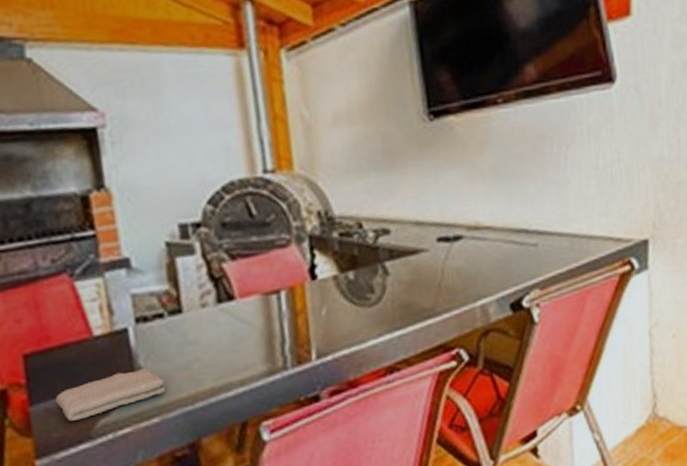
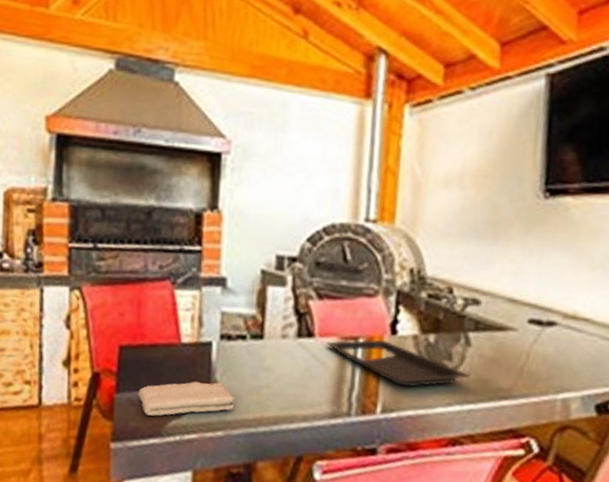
serving tray: none [248,287,394,329] -> present [326,339,470,388]

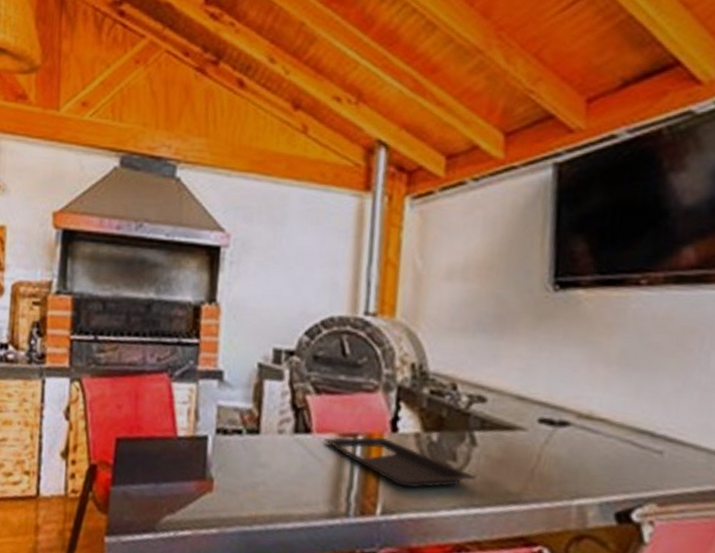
washcloth: present [138,381,236,416] -> none [133,476,231,511]

